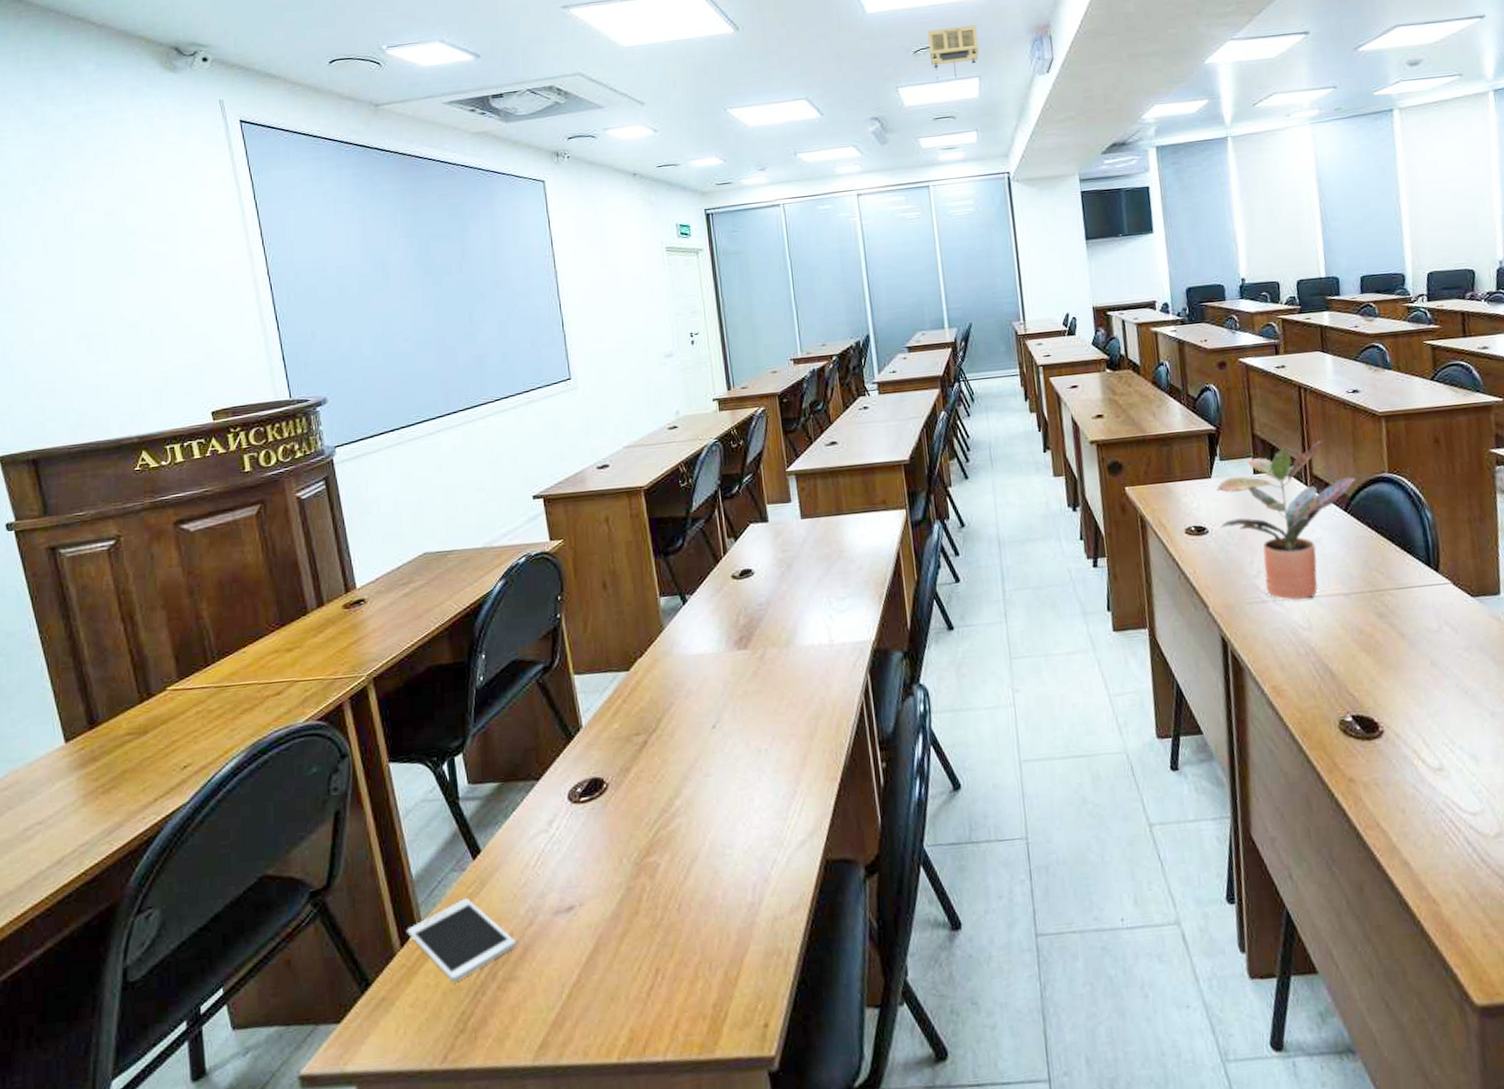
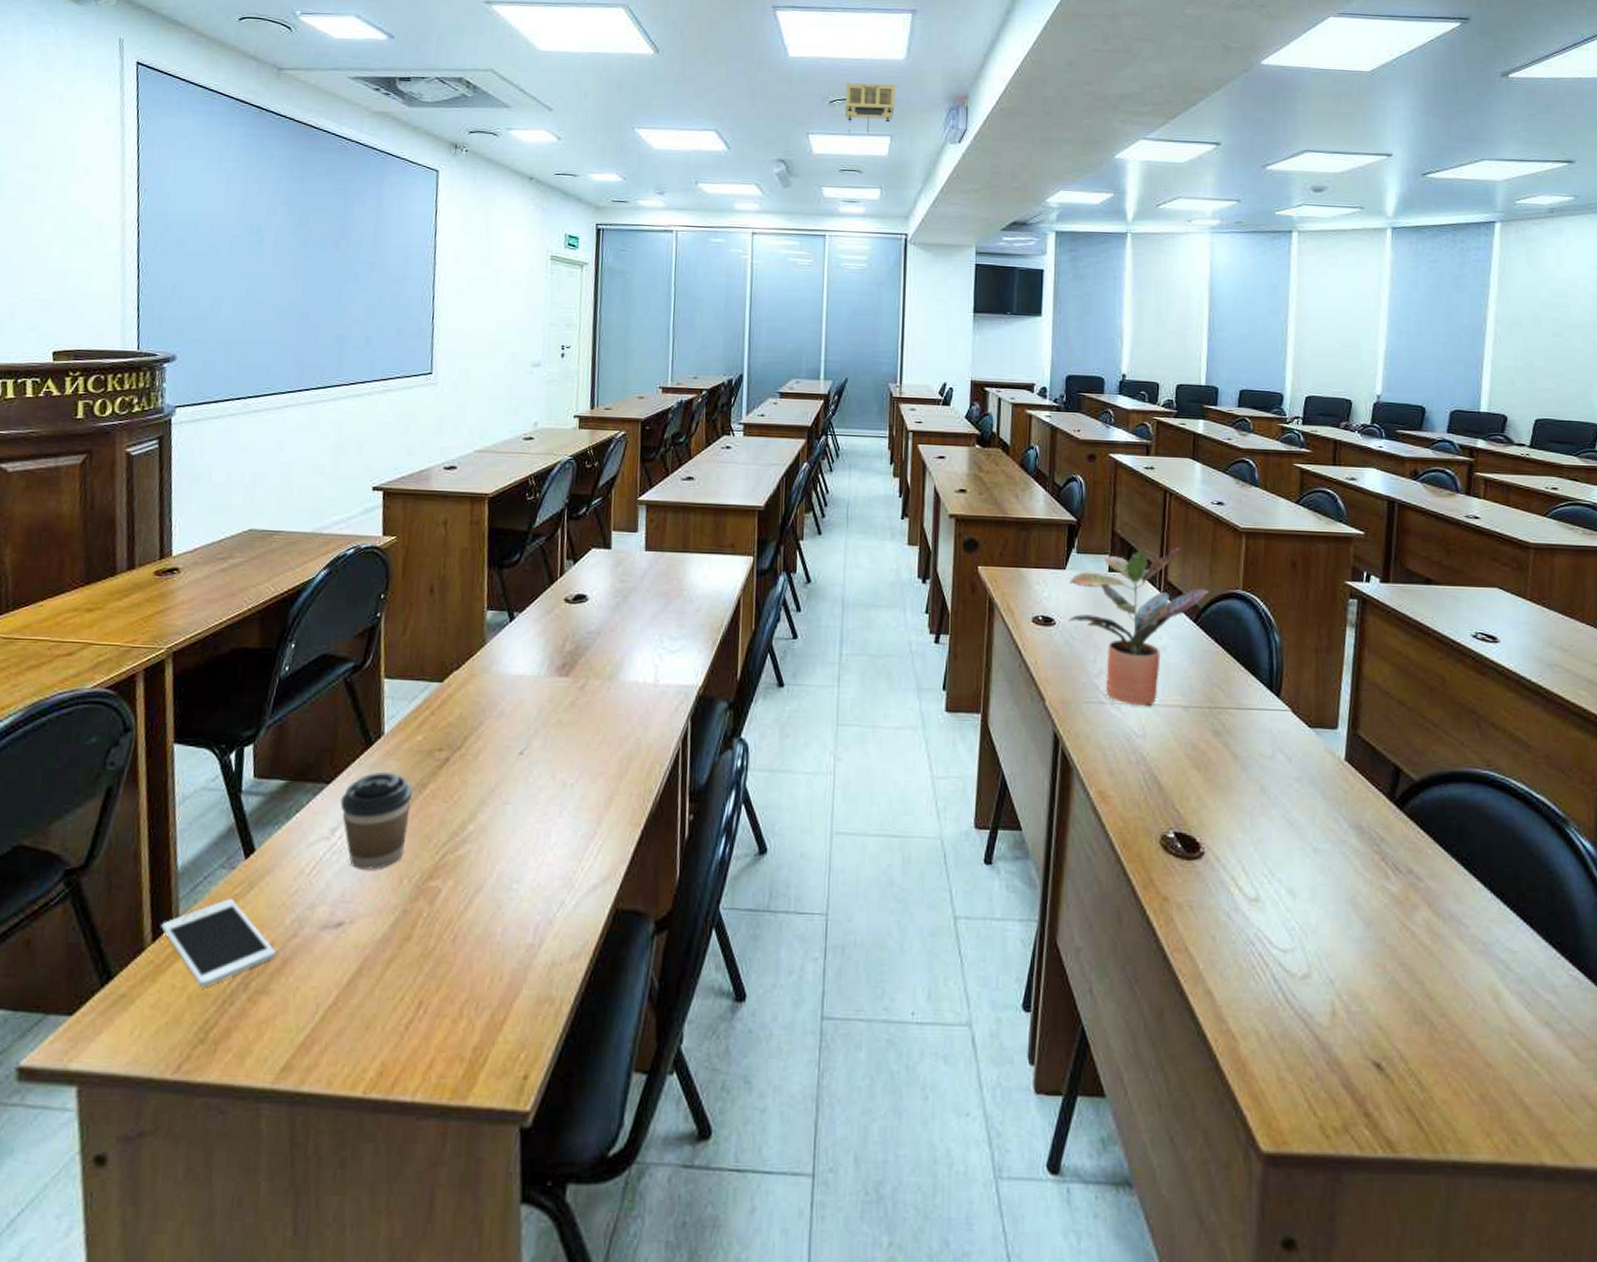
coffee cup: none [552,761,619,856] -> present [340,771,412,870]

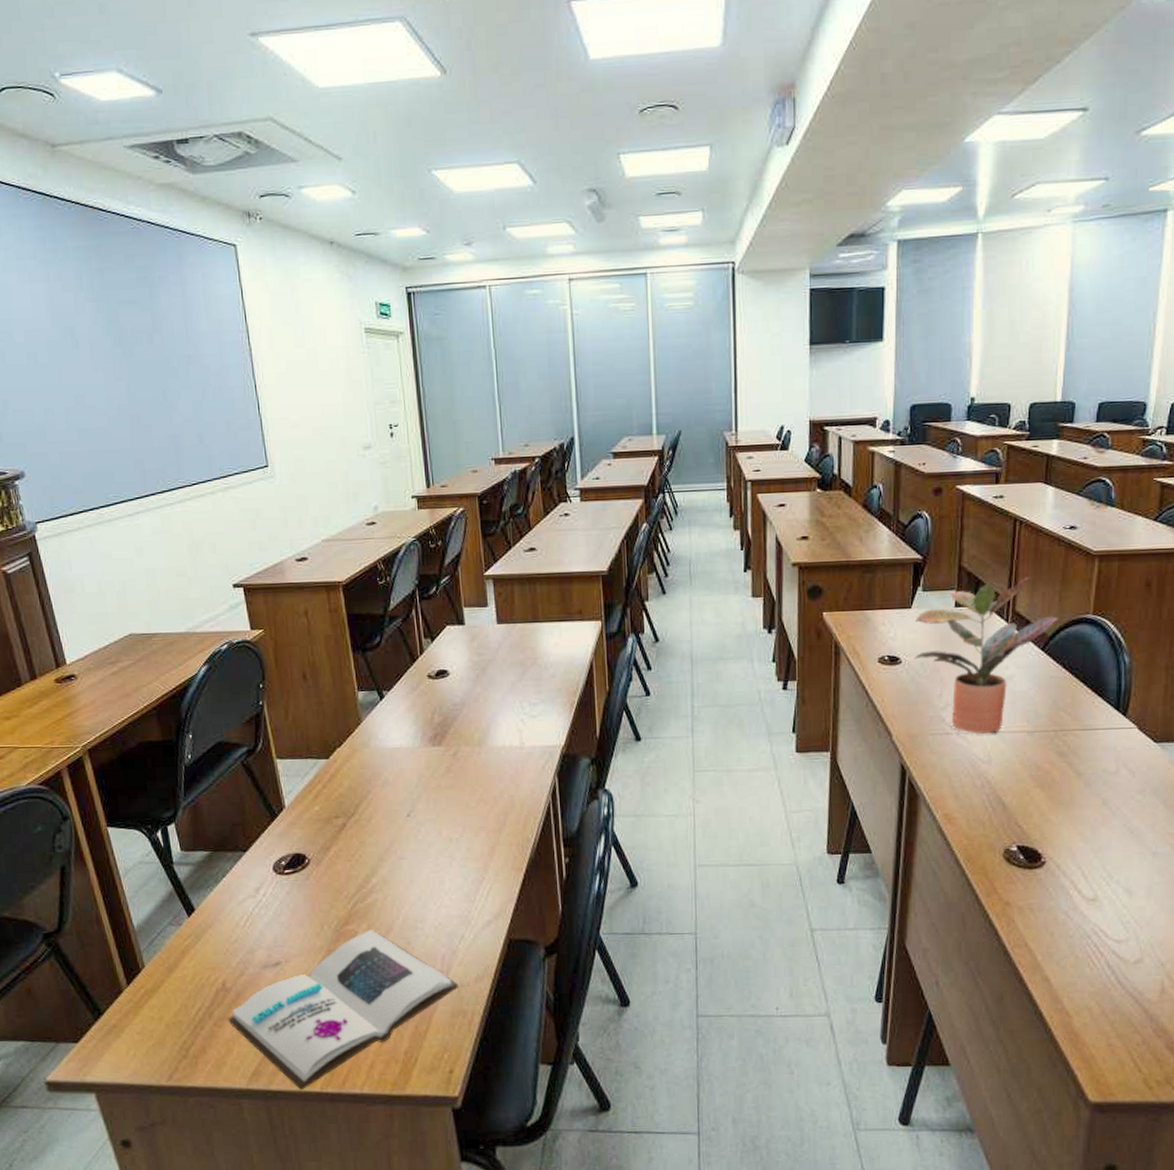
cell phone: present [161,899,275,987] -> none [132,949,229,1017]
book: none [266,887,550,1095] -> present [228,929,459,1091]
coffee cup: present [340,771,412,870] -> none [258,838,320,920]
projector: present [845,83,895,134] -> none [656,80,713,147]

